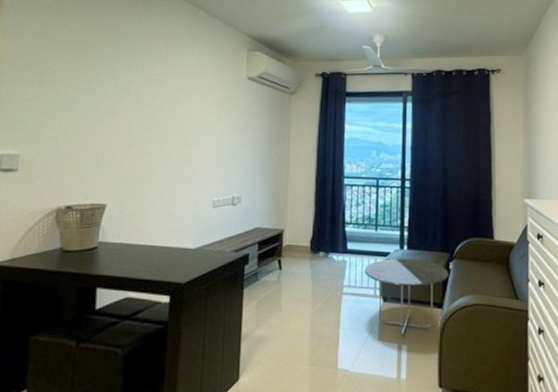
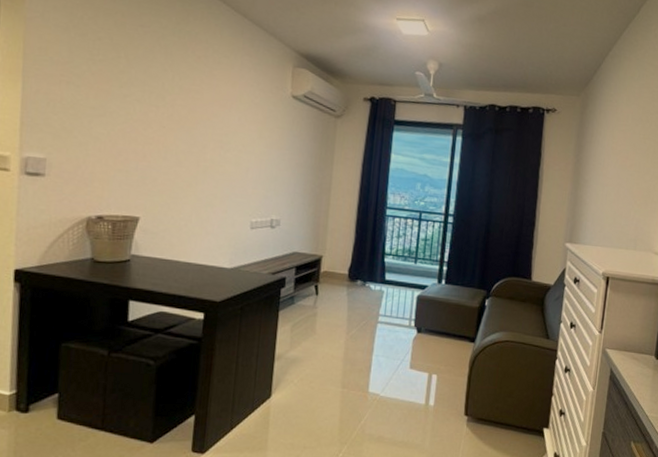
side table: present [364,259,449,336] -> none [400,292,484,366]

